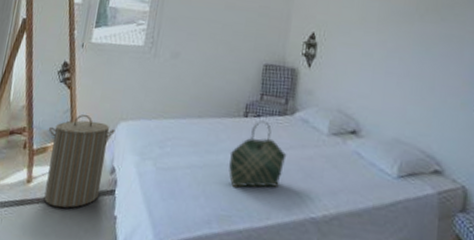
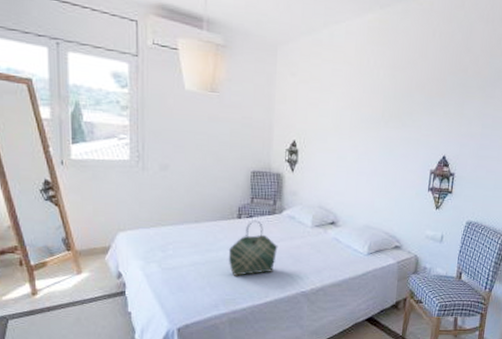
laundry hamper: present [43,114,115,208] -> none [44,229,115,312]

